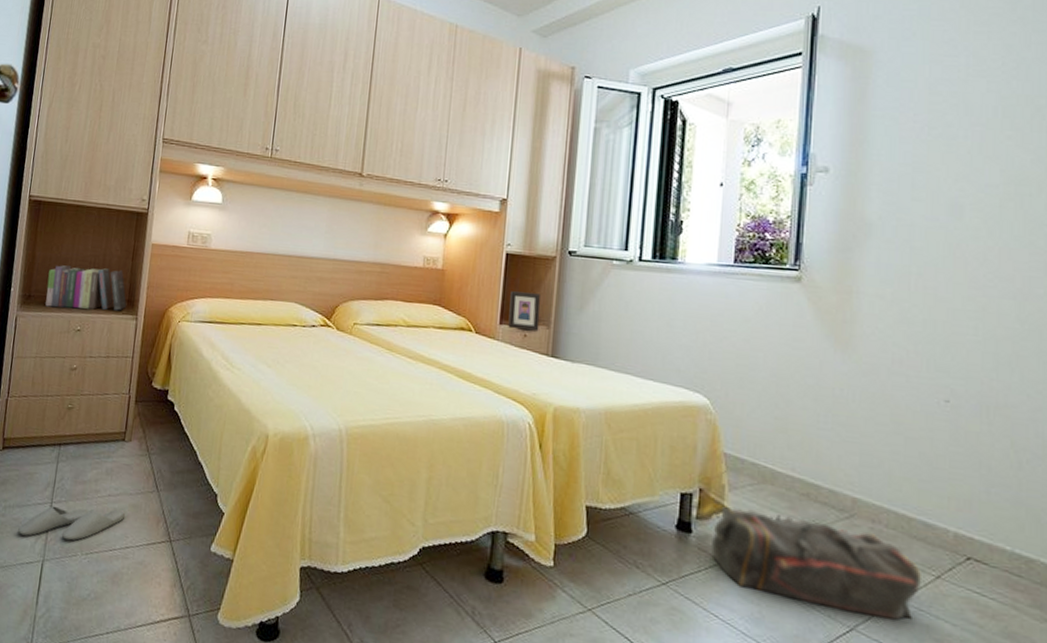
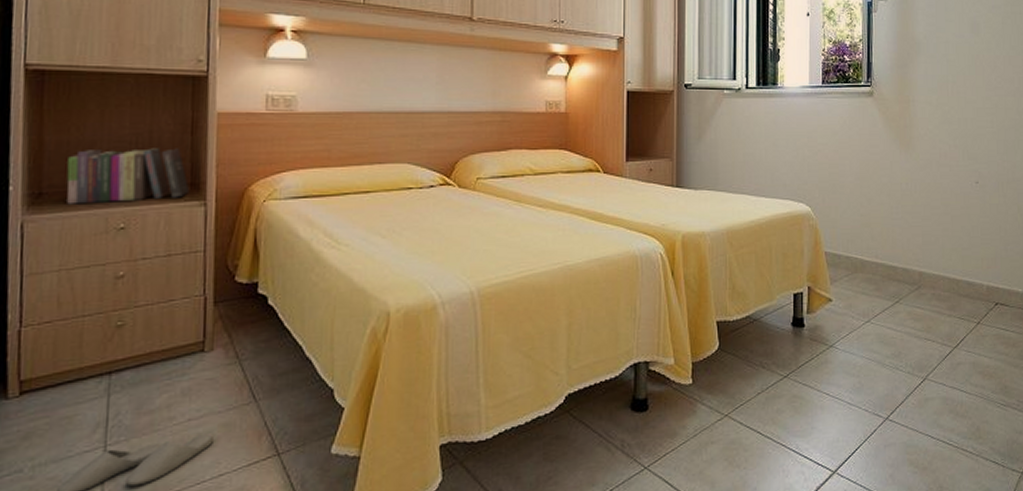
picture frame: present [508,291,540,331] -> none [633,128,663,165]
duffel bag: present [710,506,921,620] -> none [819,296,968,367]

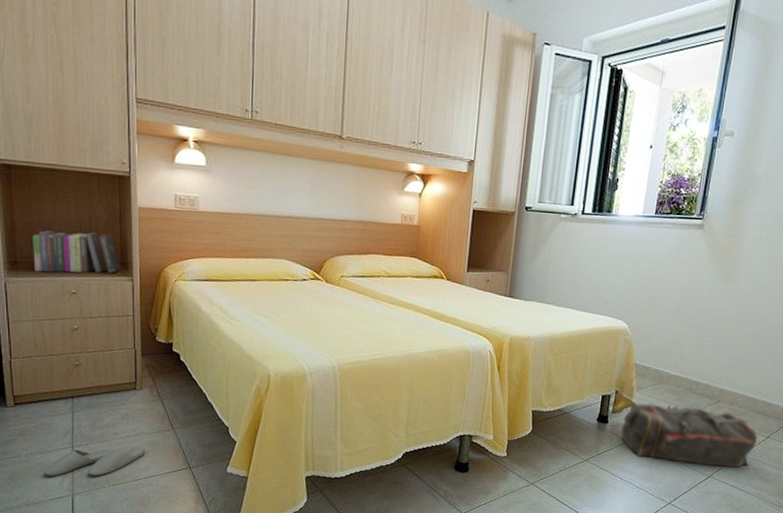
duffel bag: none [819,296,968,367] -> present [620,402,758,468]

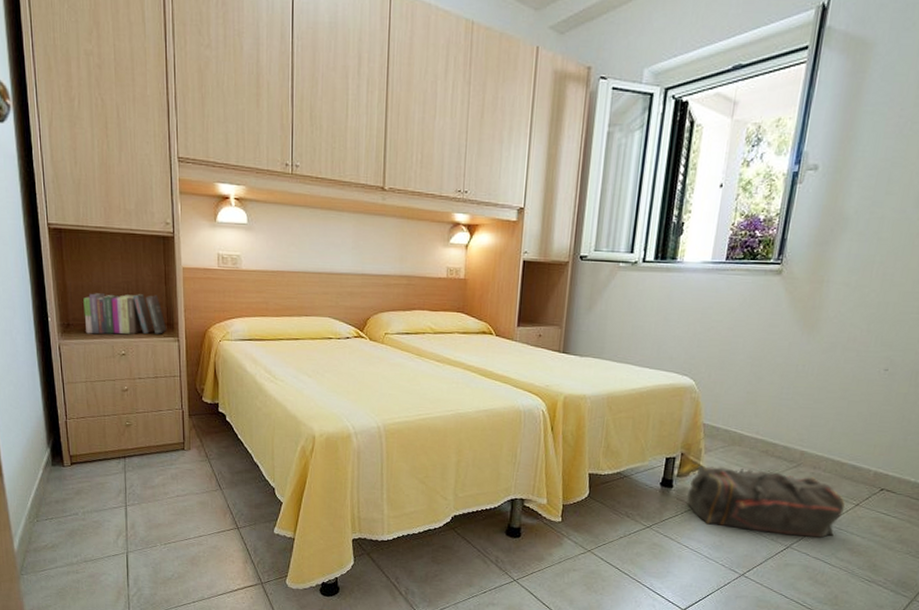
slippers: present [44,446,145,477] -> none [99,506,194,535]

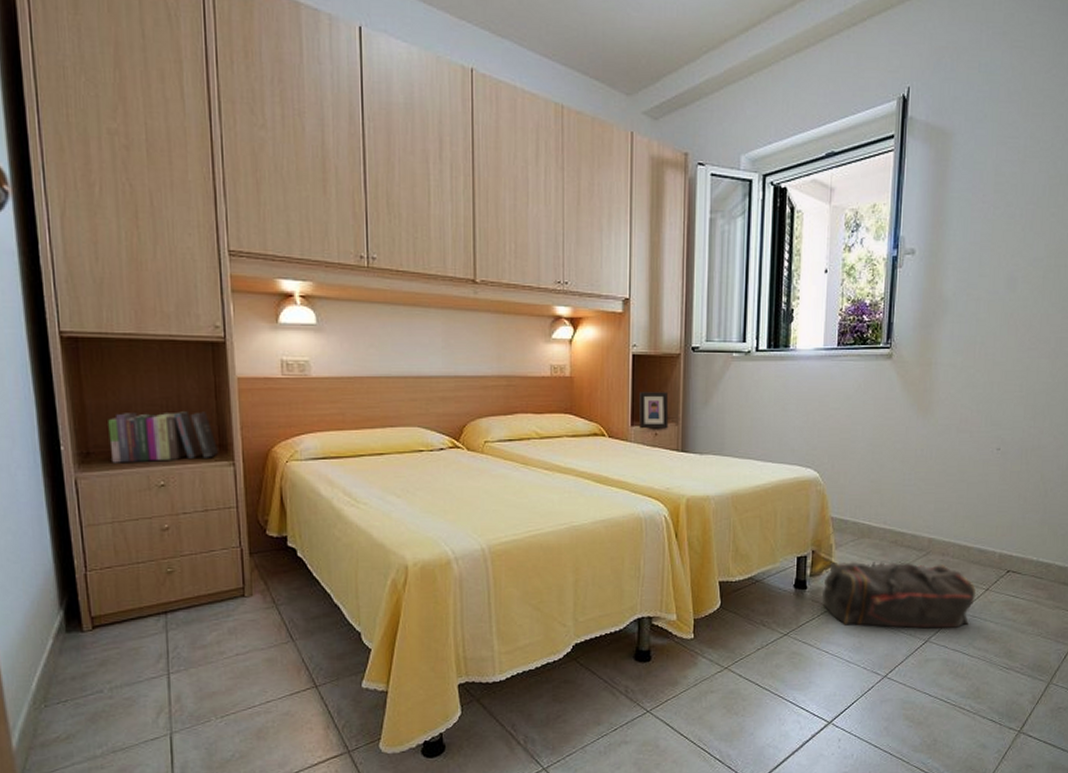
picture frame: none [525,296,554,331] -> present [638,392,669,429]

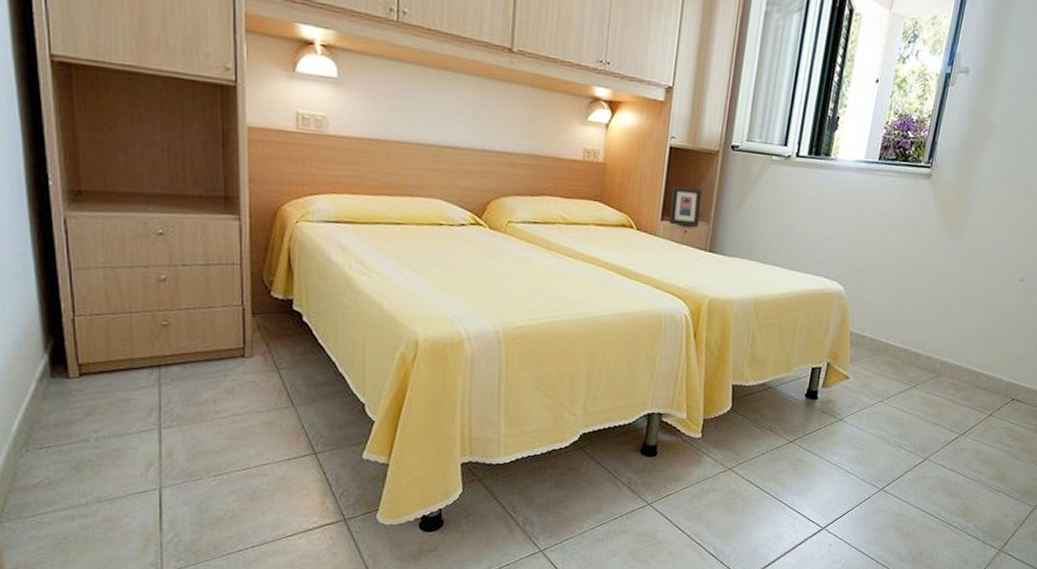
books: present [108,411,219,463] -> none [103,151,224,210]
duffel bag: present [821,561,976,630] -> none [830,375,980,449]

